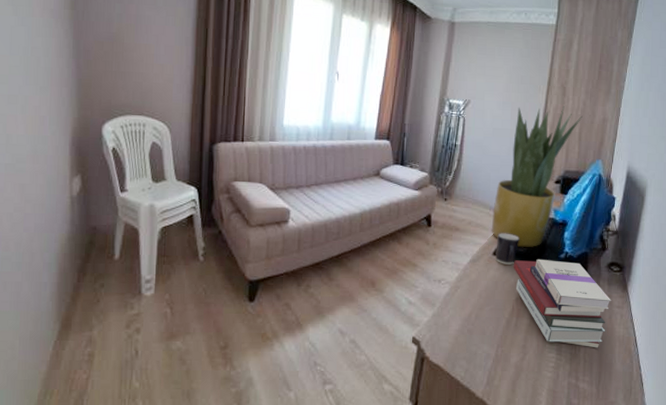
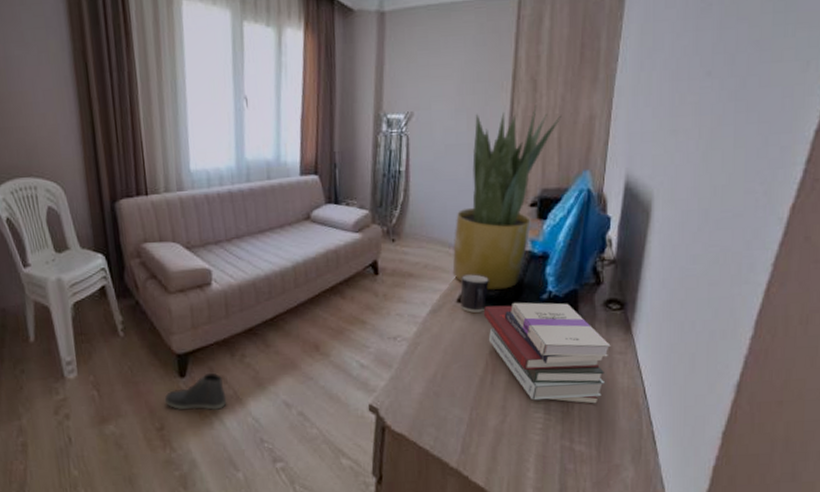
sneaker: none [232,299,289,334] -> present [164,372,227,411]

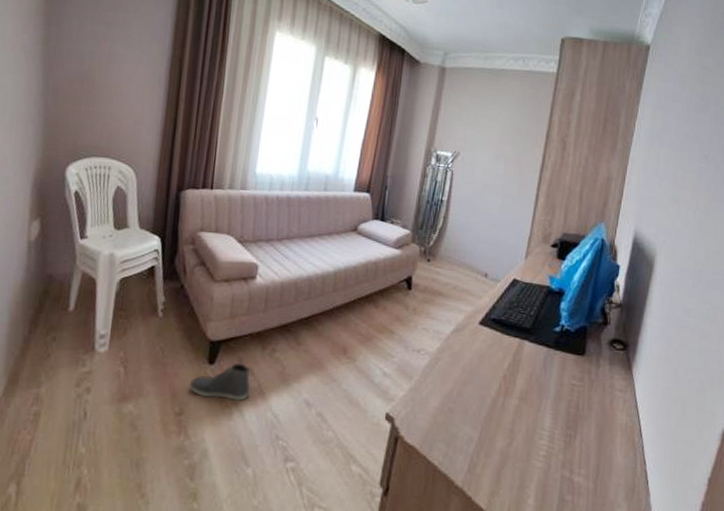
planter: present [452,104,562,291] -> none [478,161,585,319]
mug: present [460,274,490,313] -> none [482,300,511,336]
books: present [483,302,611,404] -> none [501,331,613,437]

